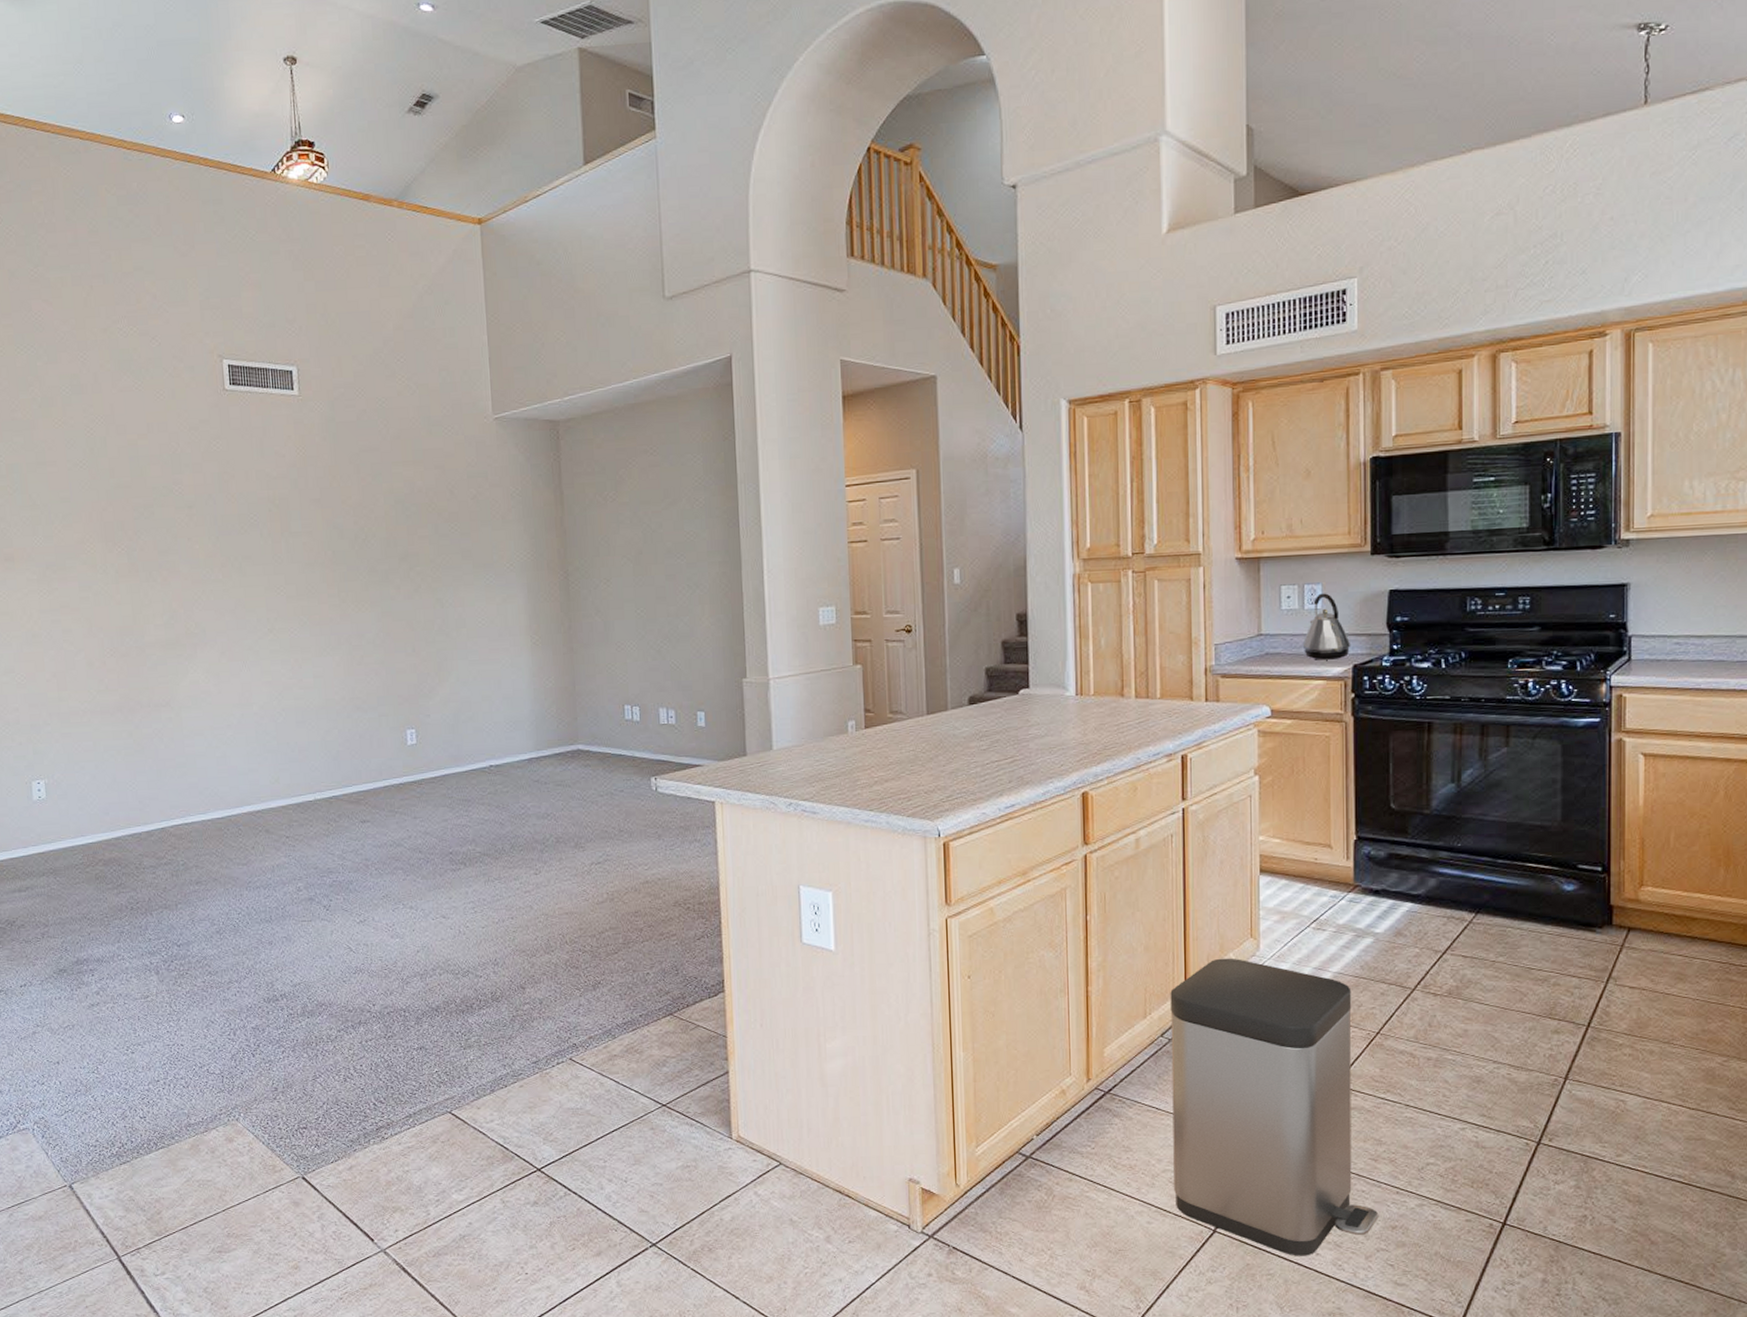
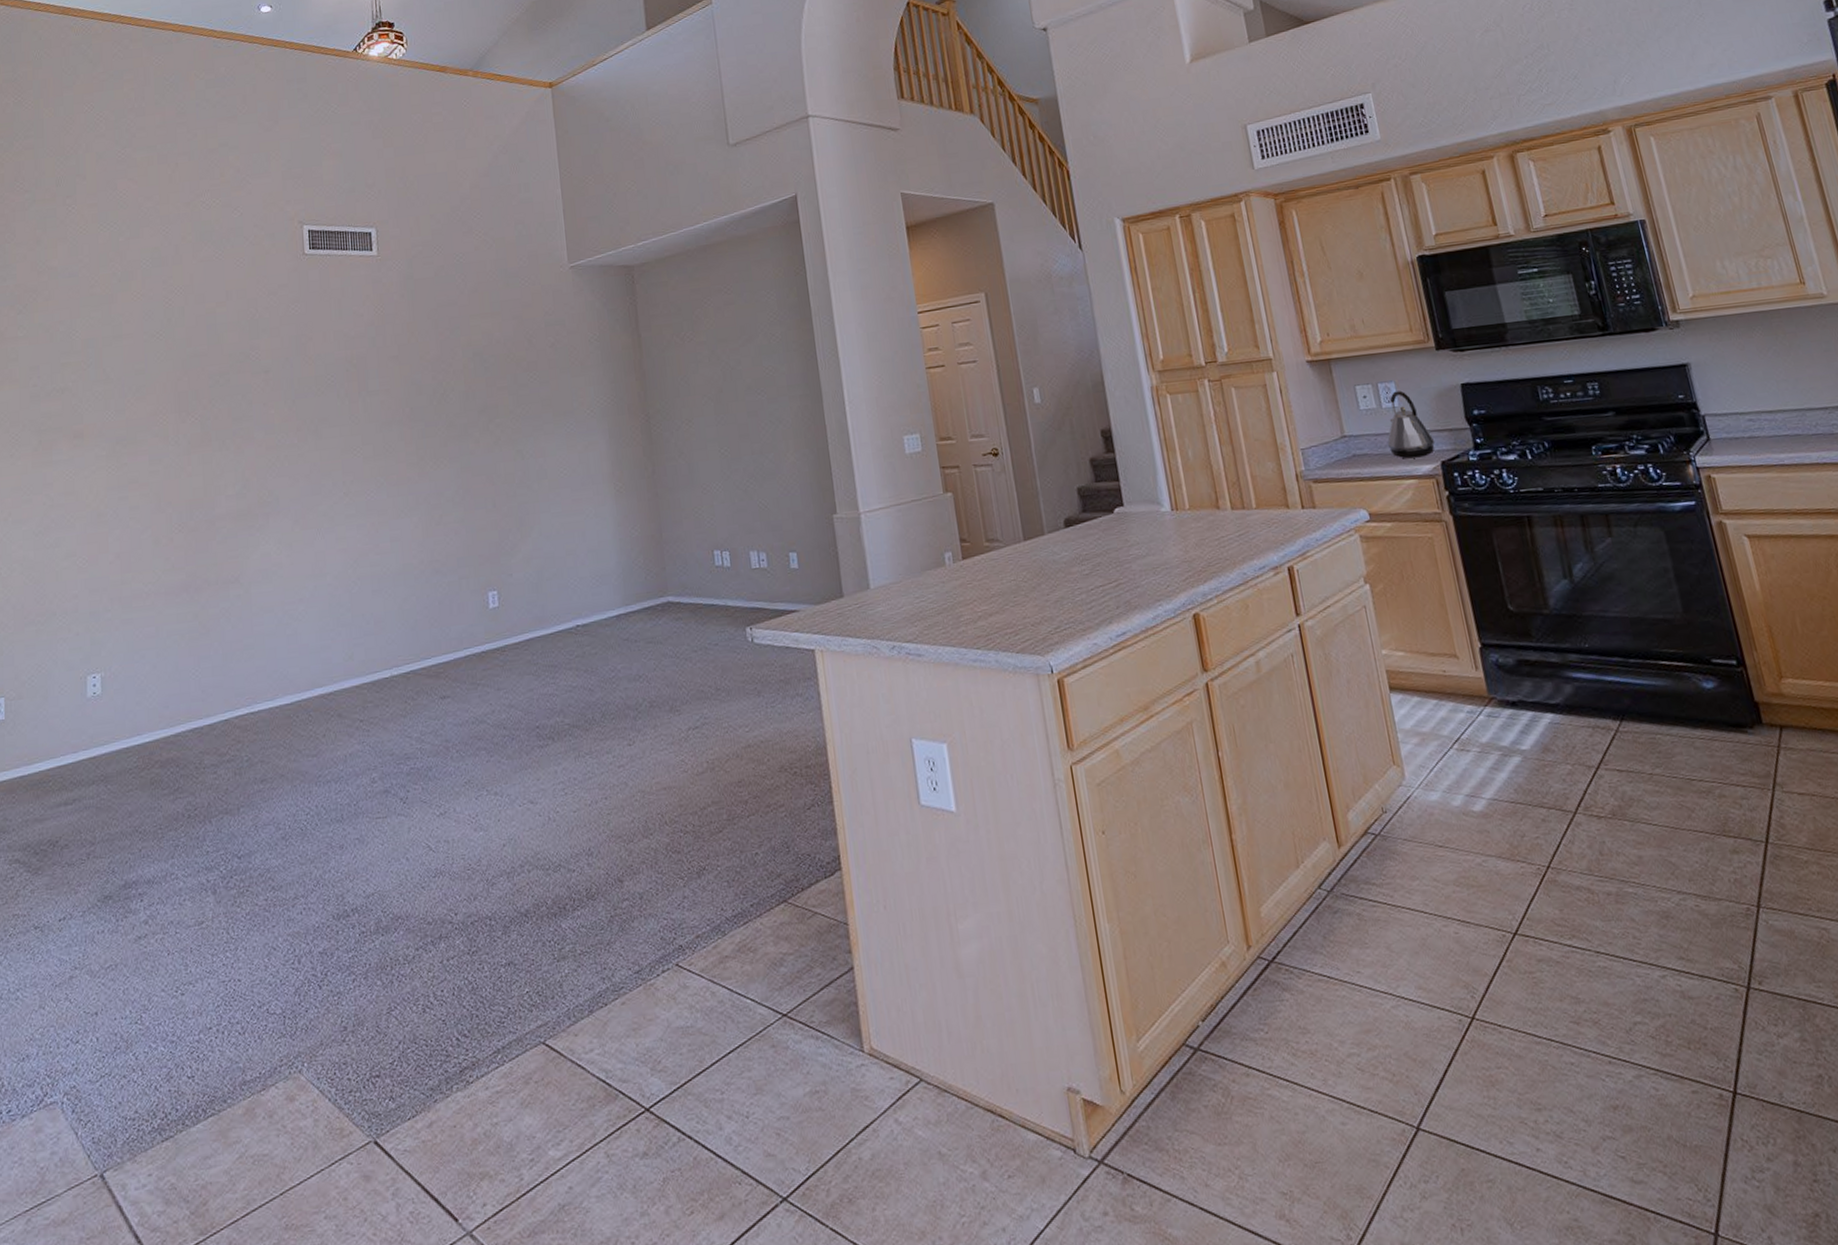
pedal bin: present [1170,958,1379,1256] -> none [1319,790,1596,1154]

